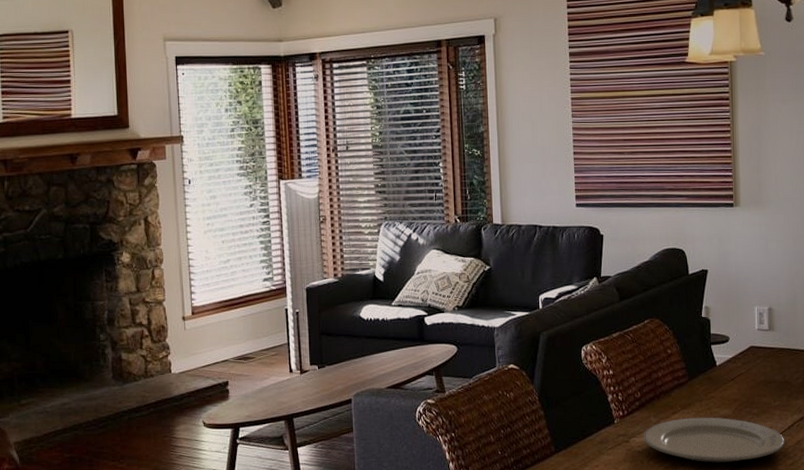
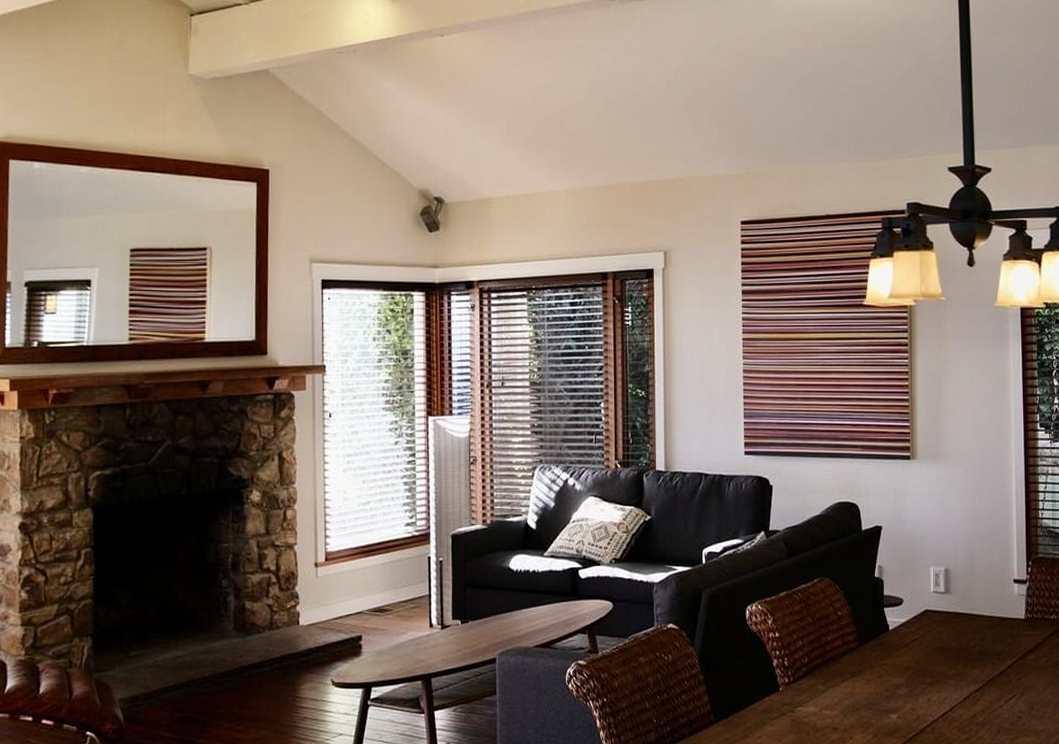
plate: present [643,417,784,463] -> none [809,686,959,736]

